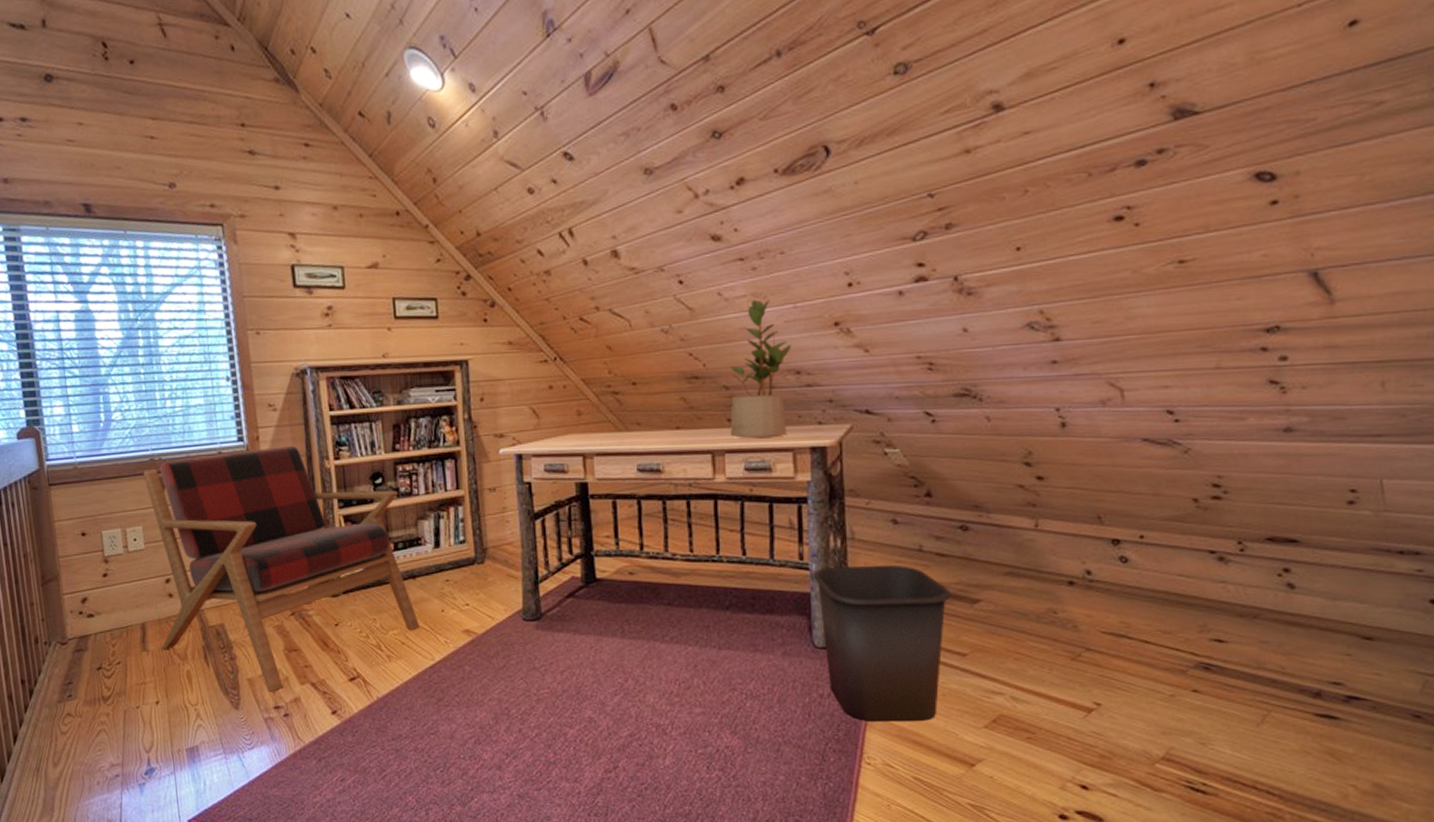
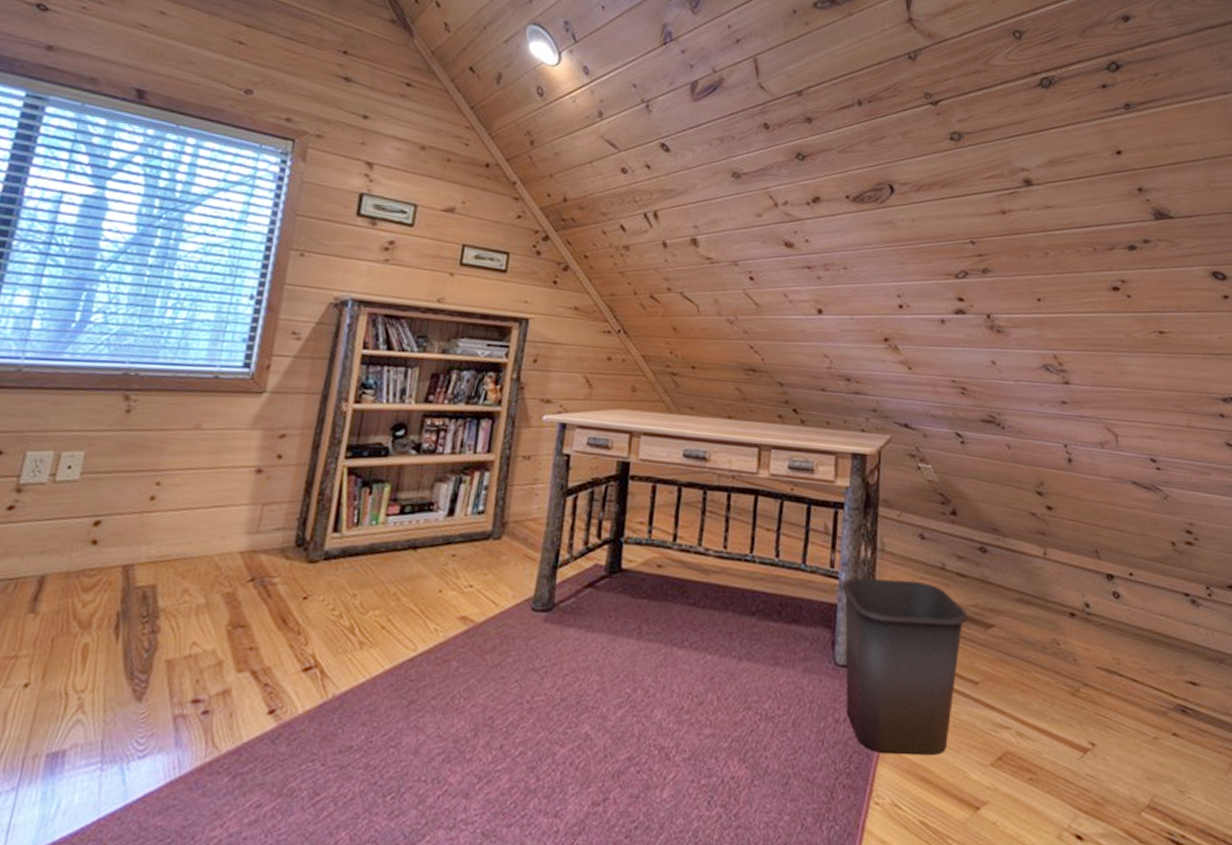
armchair: present [143,445,419,692] -> none [59,377,419,680]
potted plant: present [730,299,791,439] -> none [779,306,844,440]

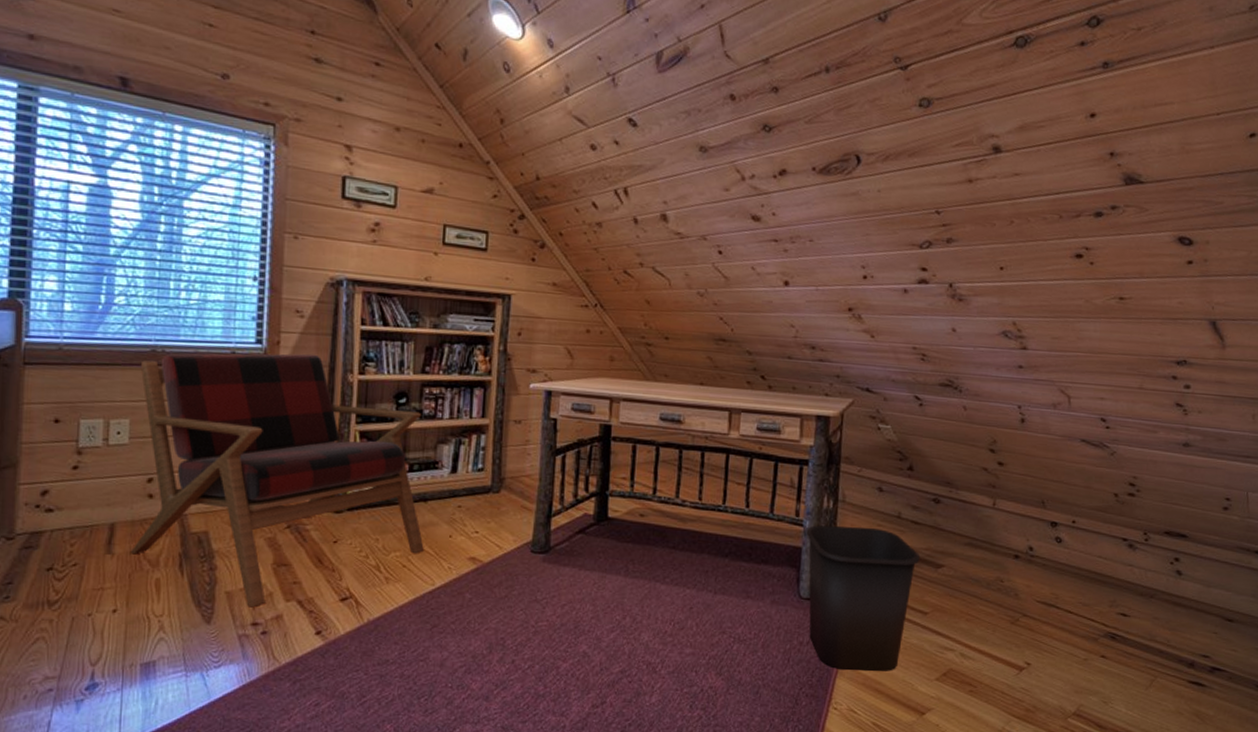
armchair: none [59,377,419,680] -> present [131,353,424,608]

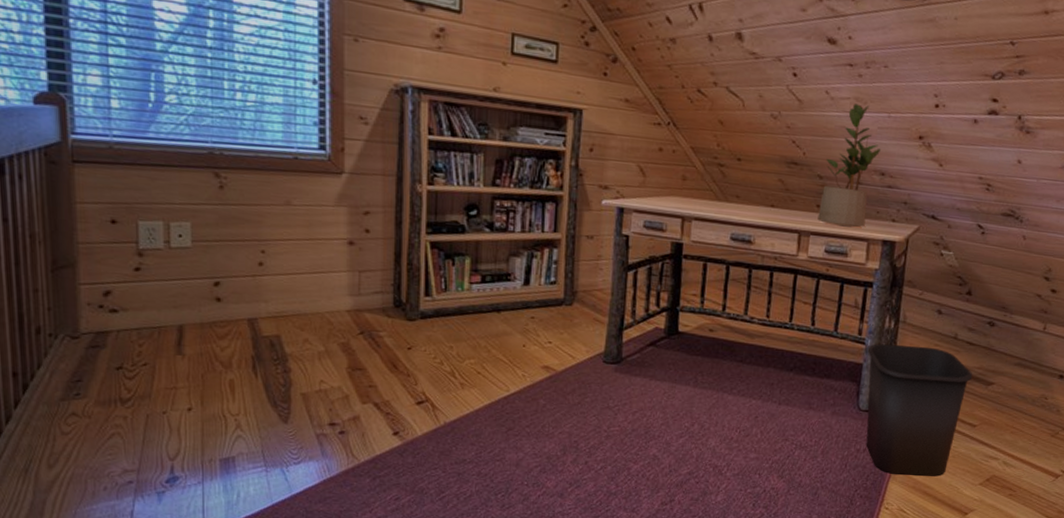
armchair: present [131,353,424,608] -> none [198,156,498,409]
potted plant: none [748,278,809,404] -> present [817,104,880,228]

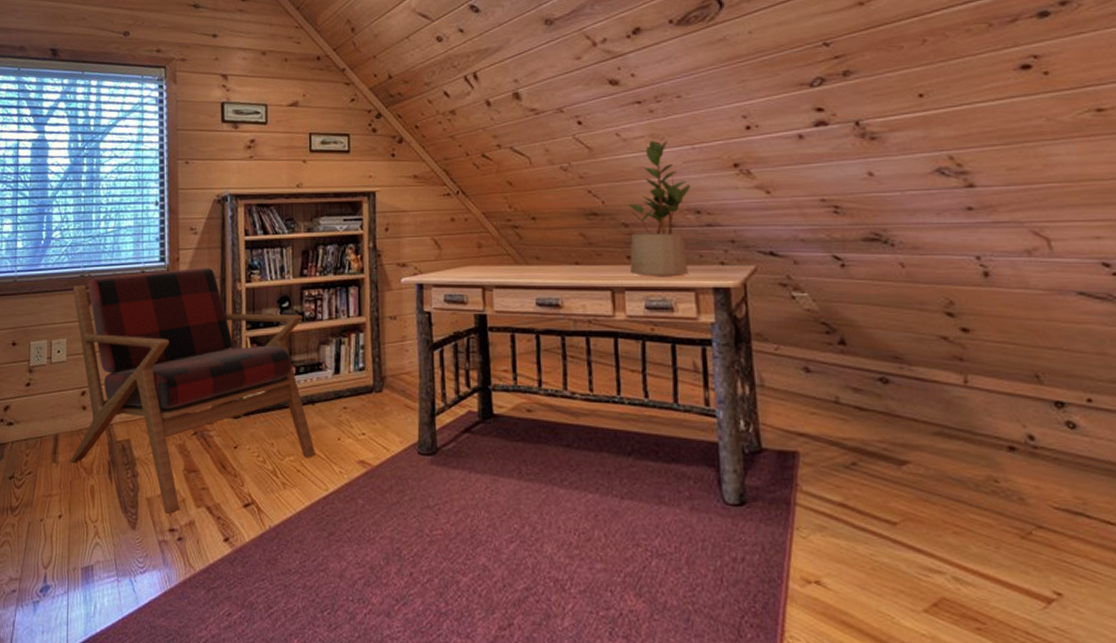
armchair: none [198,156,498,409] -> present [71,267,315,514]
waste bin: present [865,344,973,477] -> none [721,415,875,598]

